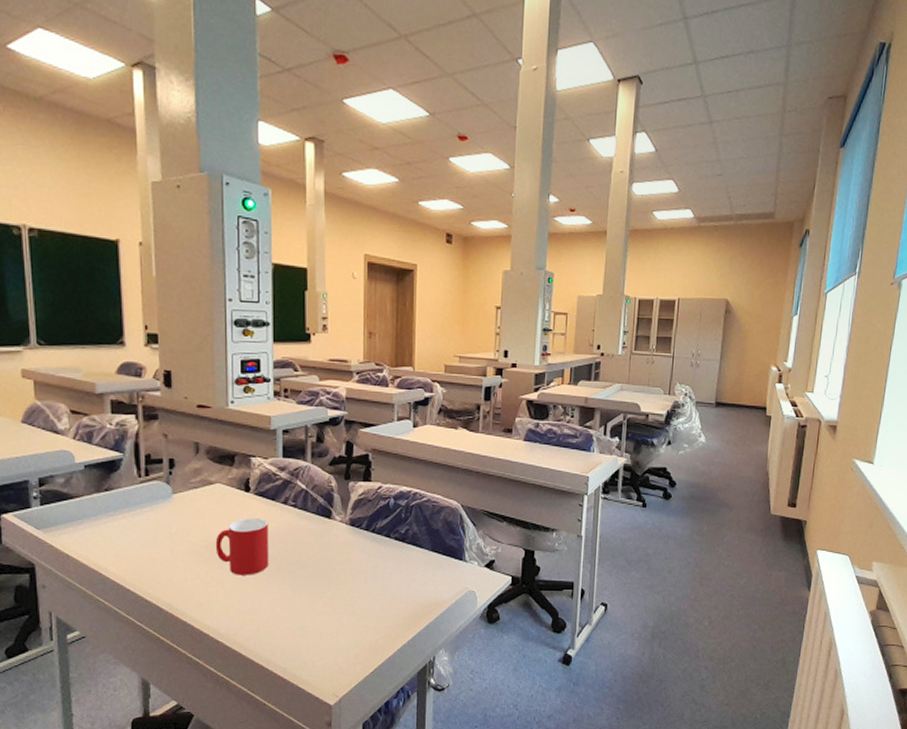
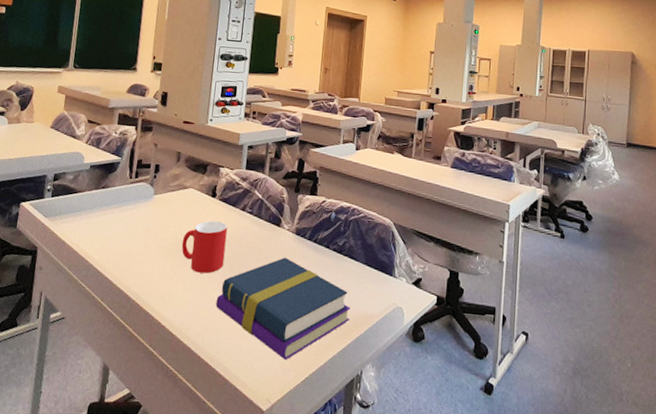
book: none [265,550,418,655] -> present [216,257,350,361]

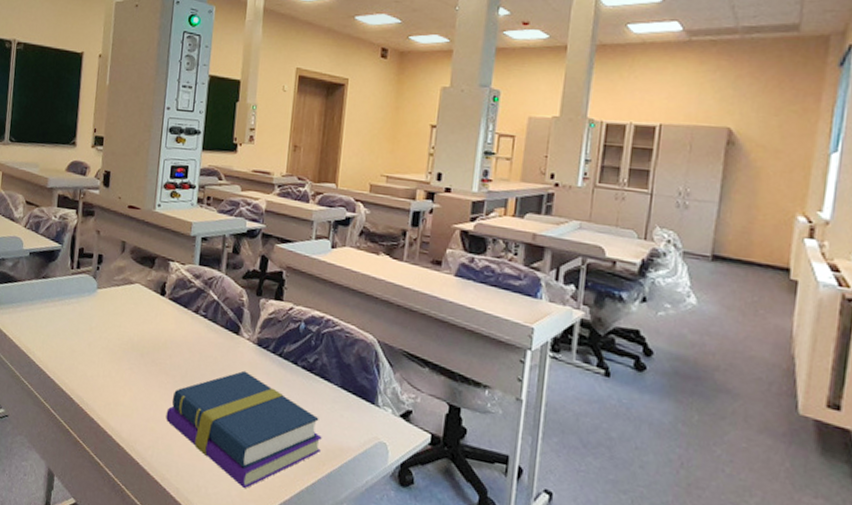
cup: present [181,221,228,274] -> none [127,322,179,382]

